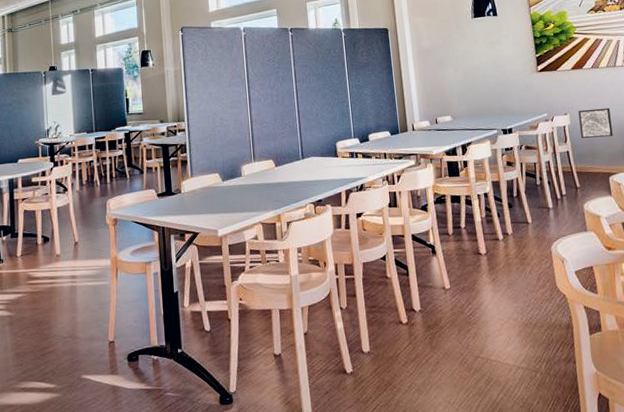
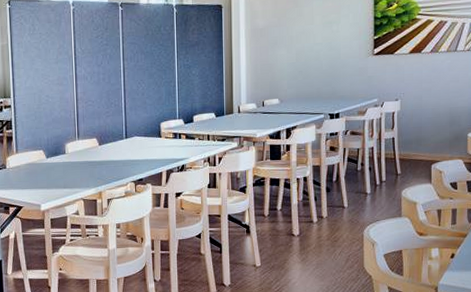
wall art: present [578,108,613,139] -> none [410,94,443,126]

